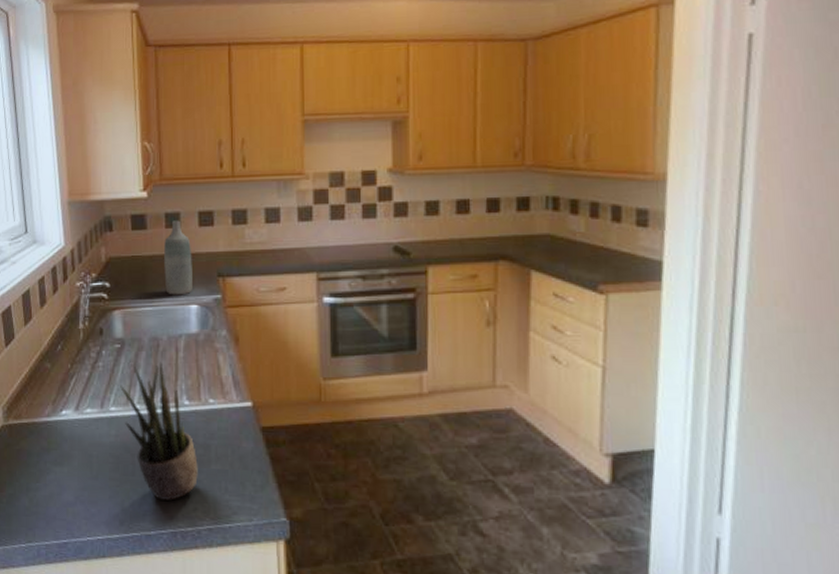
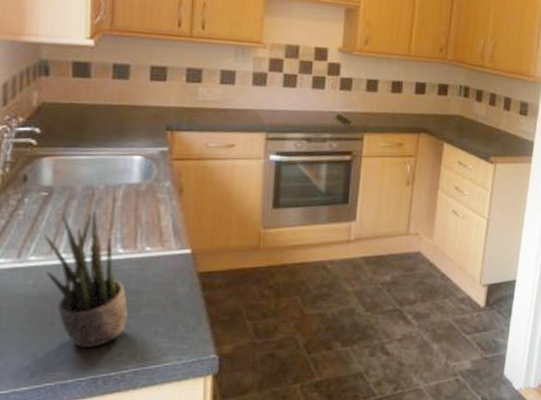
bottle: present [164,220,192,295] -> none [106,72,140,146]

